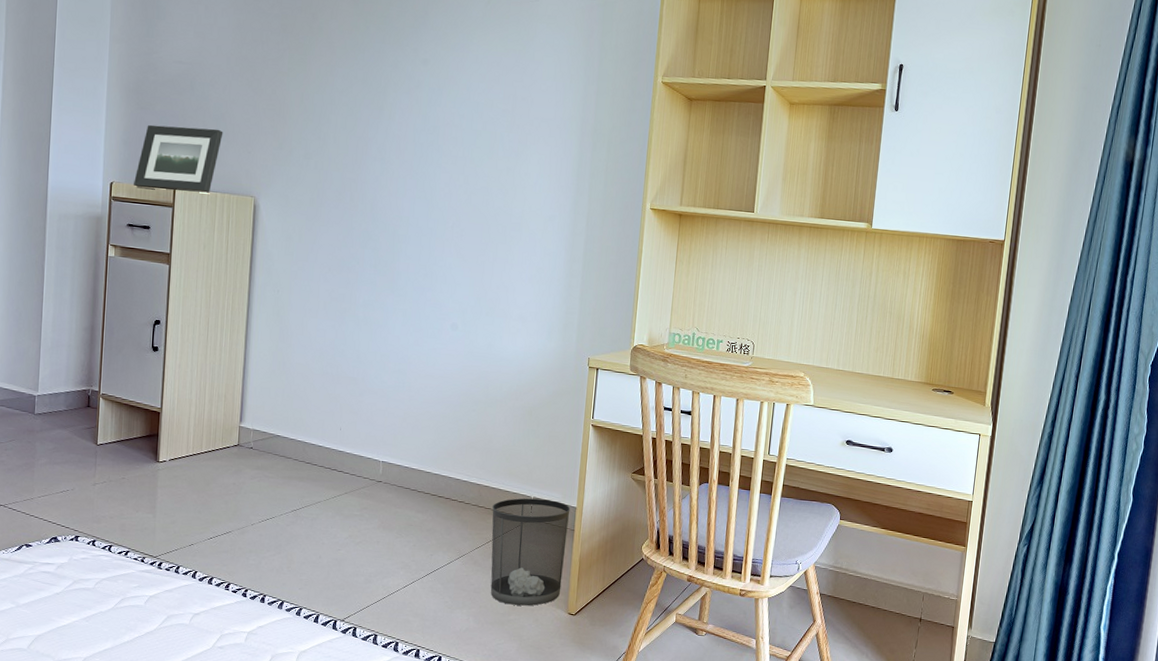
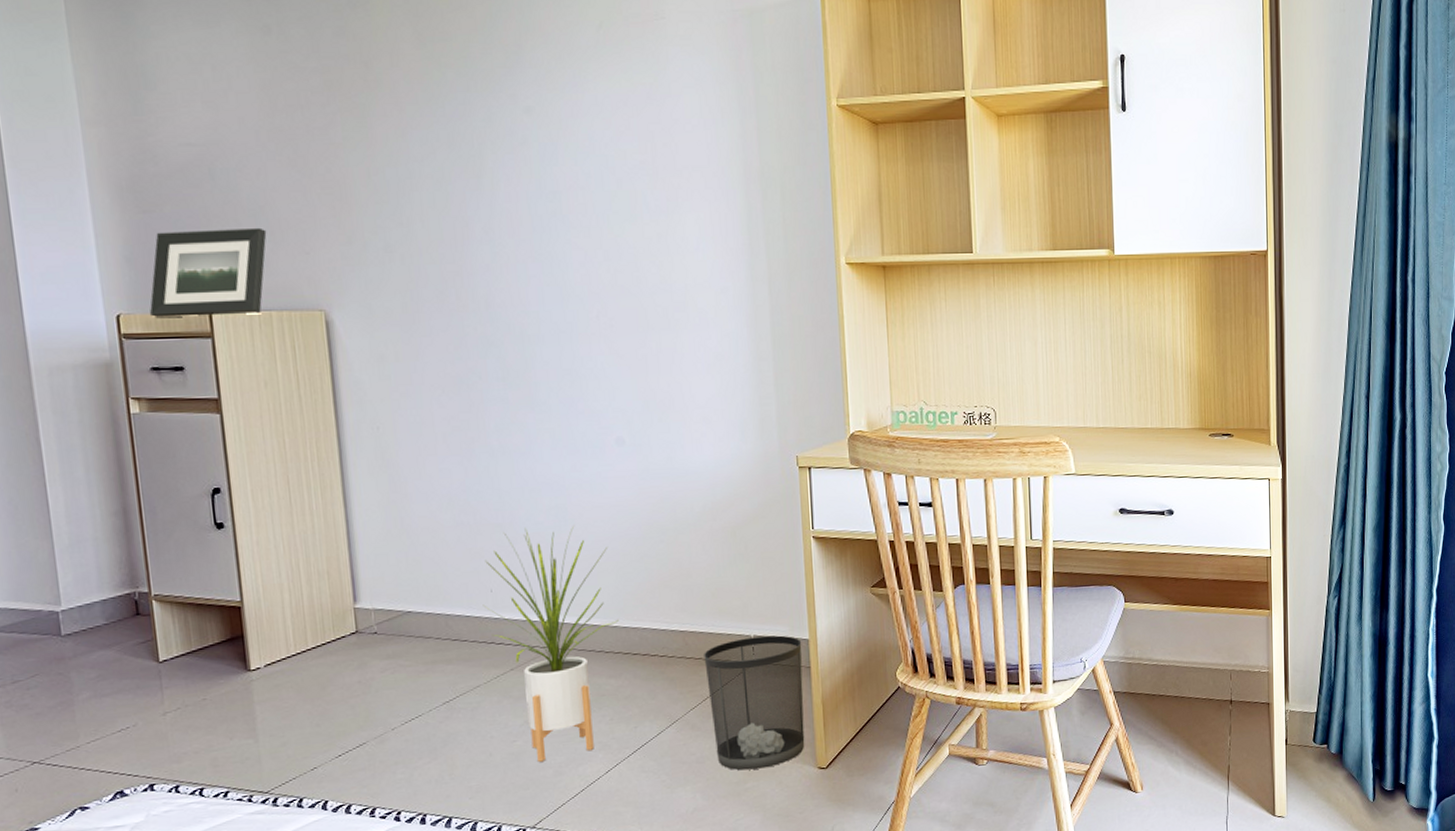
house plant: none [332,383,433,570] -> present [483,526,619,762]

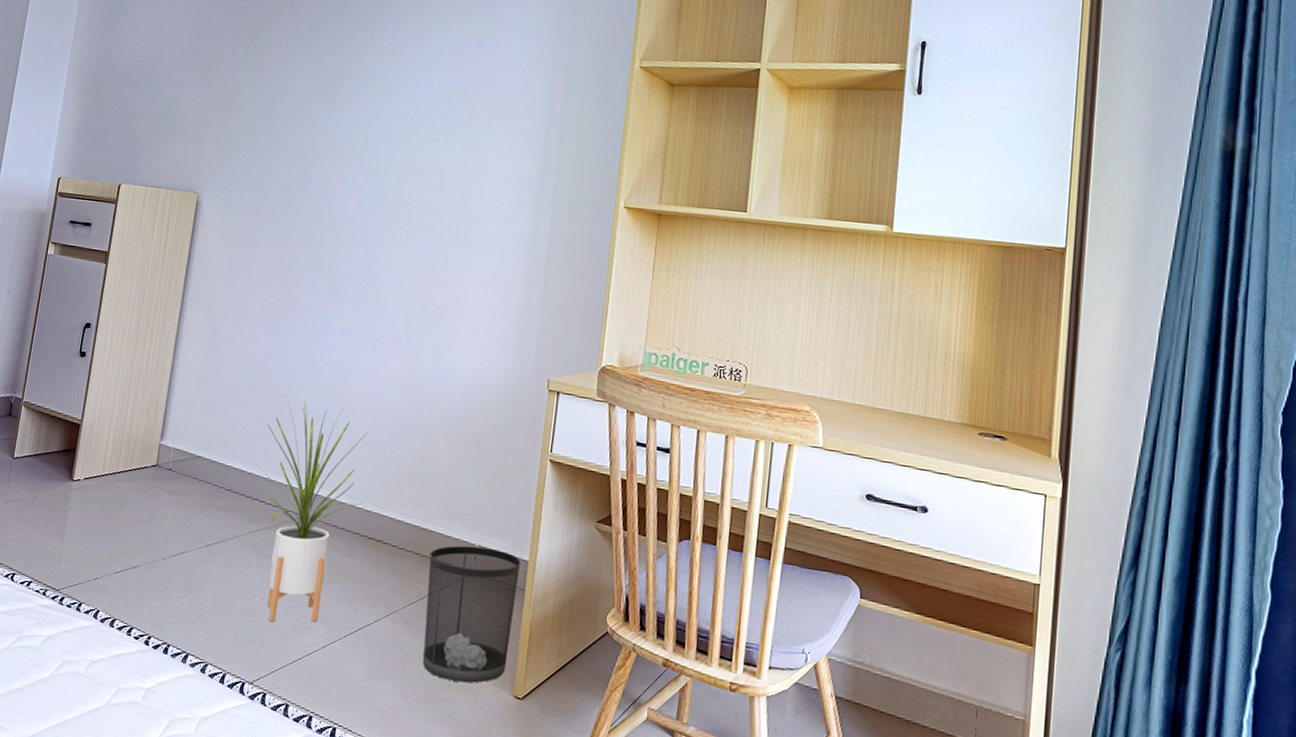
picture frame: present [150,227,267,317] -> none [80,118,173,189]

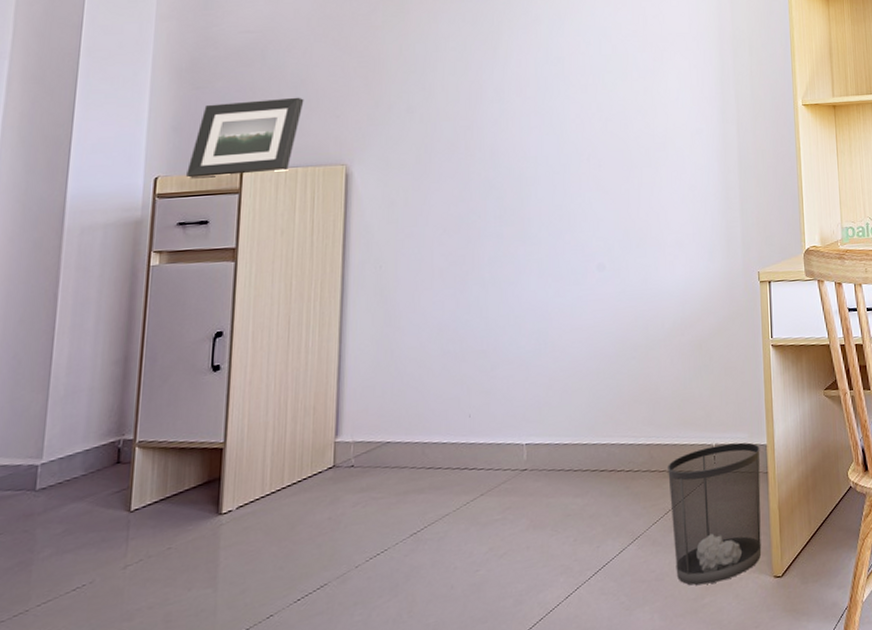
picture frame: none [80,118,173,189] -> present [187,97,304,178]
house plant: present [256,400,369,622] -> none [460,348,589,591]

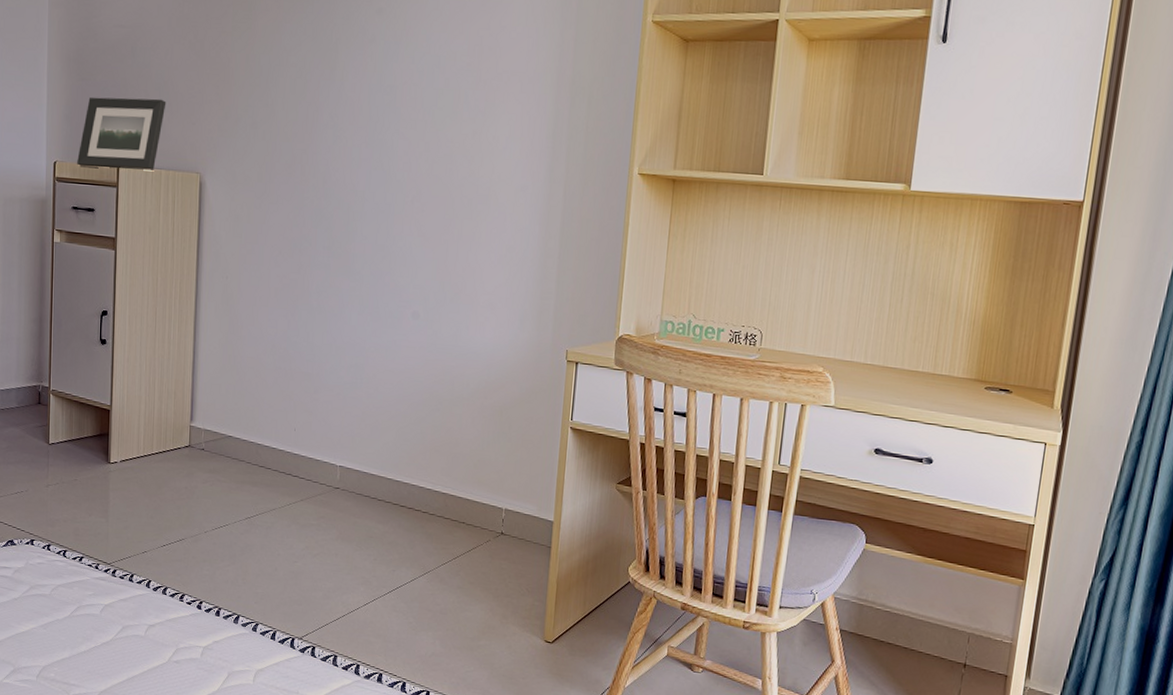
waste bin: present [668,442,762,586] -> none [458,509,547,631]

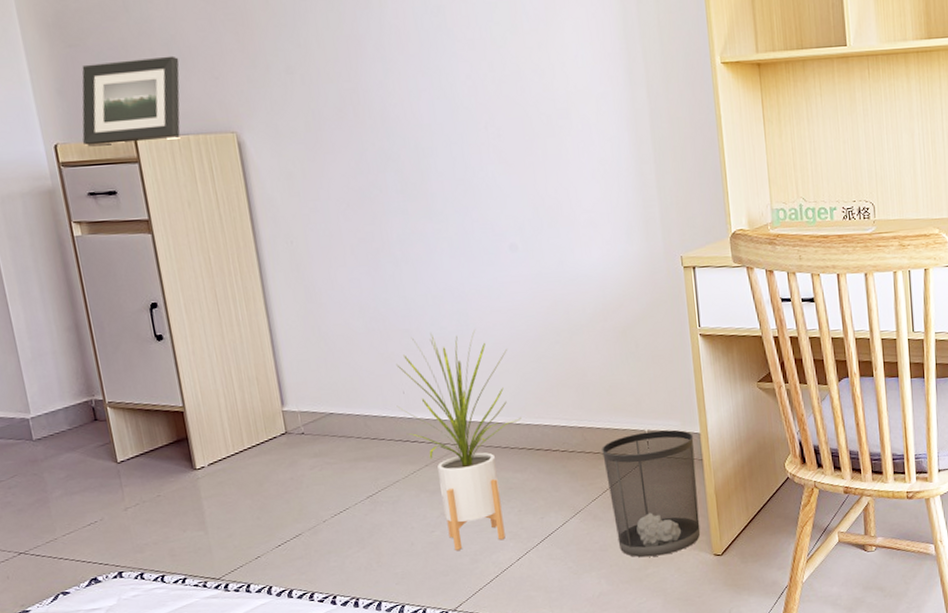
house plant: none [286,379,393,584] -> present [396,329,521,550]
waste bin: none [458,509,547,631] -> present [602,429,701,558]

